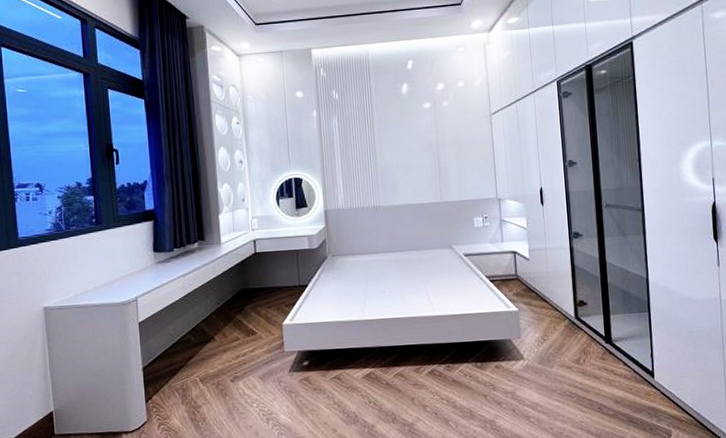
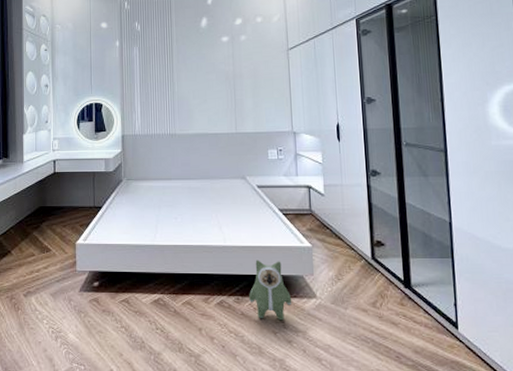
plush toy: none [459,327,501,384] -> present [249,260,292,321]

